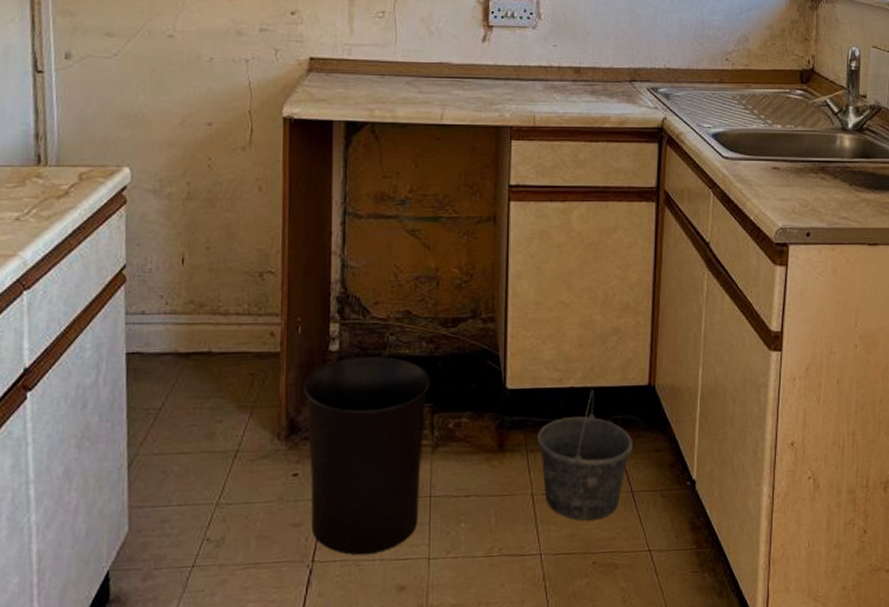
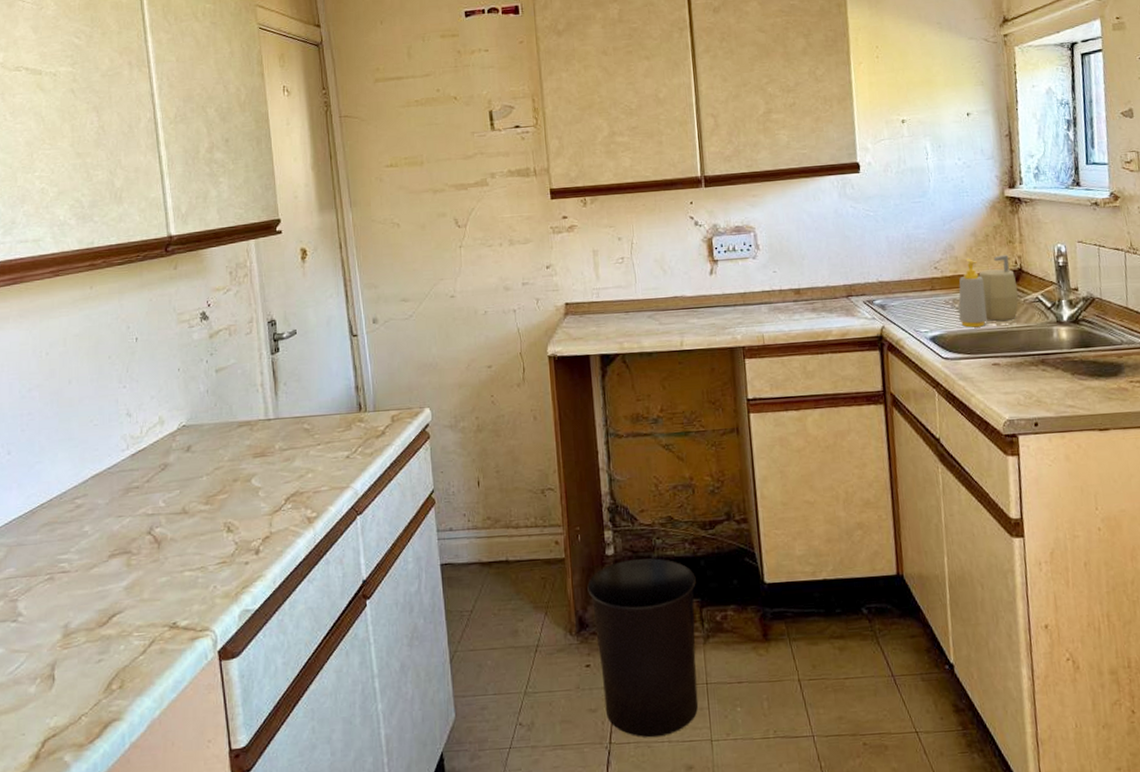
bucket: present [536,390,633,521] -> none [797,581,889,704]
soap bottle: none [745,53,774,127] -> present [958,259,987,328]
soap dispenser: none [770,52,808,122] -> present [978,255,1019,321]

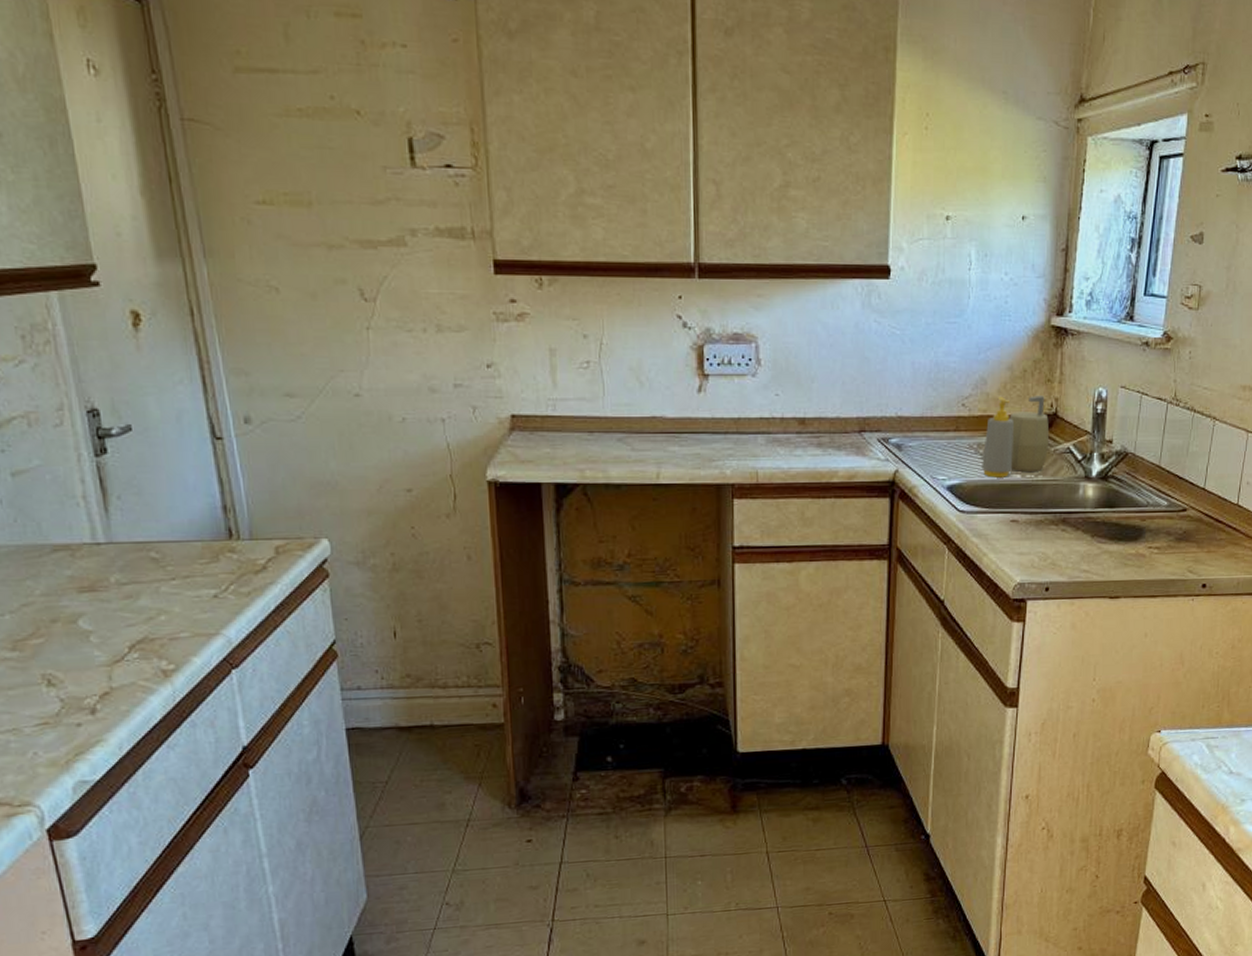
waste bin: present [587,557,699,738] -> none [531,723,660,914]

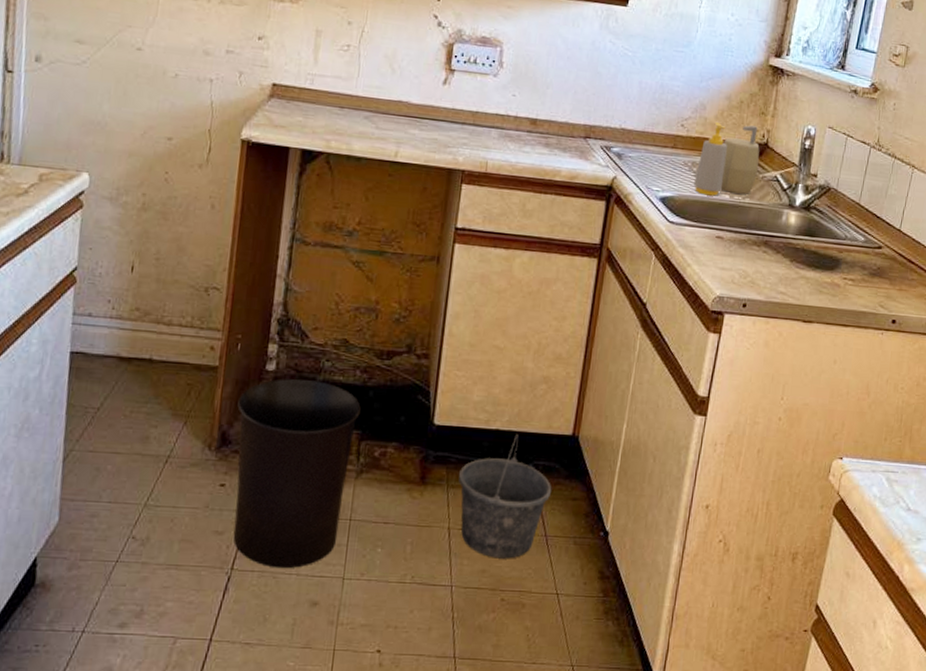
waste bin: none [531,723,660,914] -> present [233,378,361,569]
bucket: none [769,751,867,875] -> present [458,434,552,559]

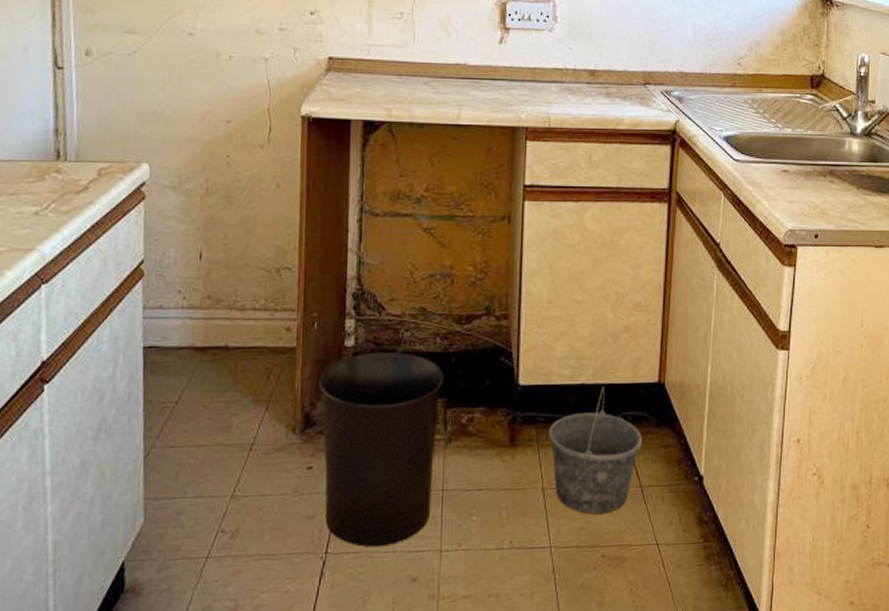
soap bottle: present [694,122,727,196] -> none [756,58,785,131]
soap dispenser: present [720,125,760,194] -> none [781,58,818,126]

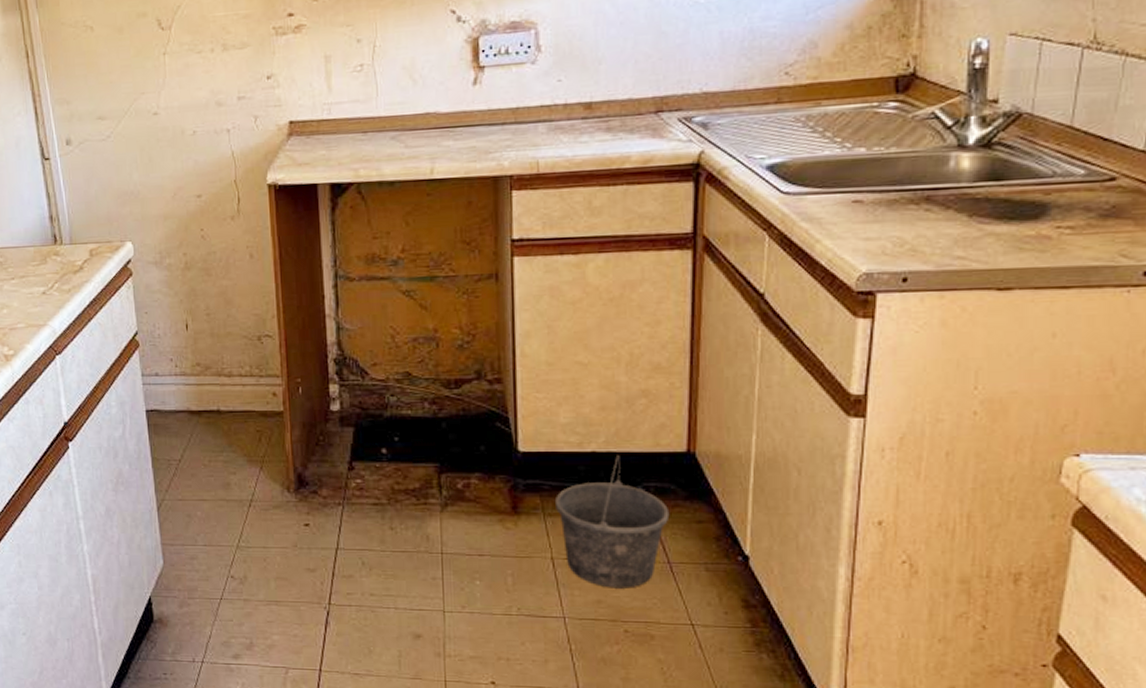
waste bin: present [319,351,444,547] -> none [308,416,435,603]

